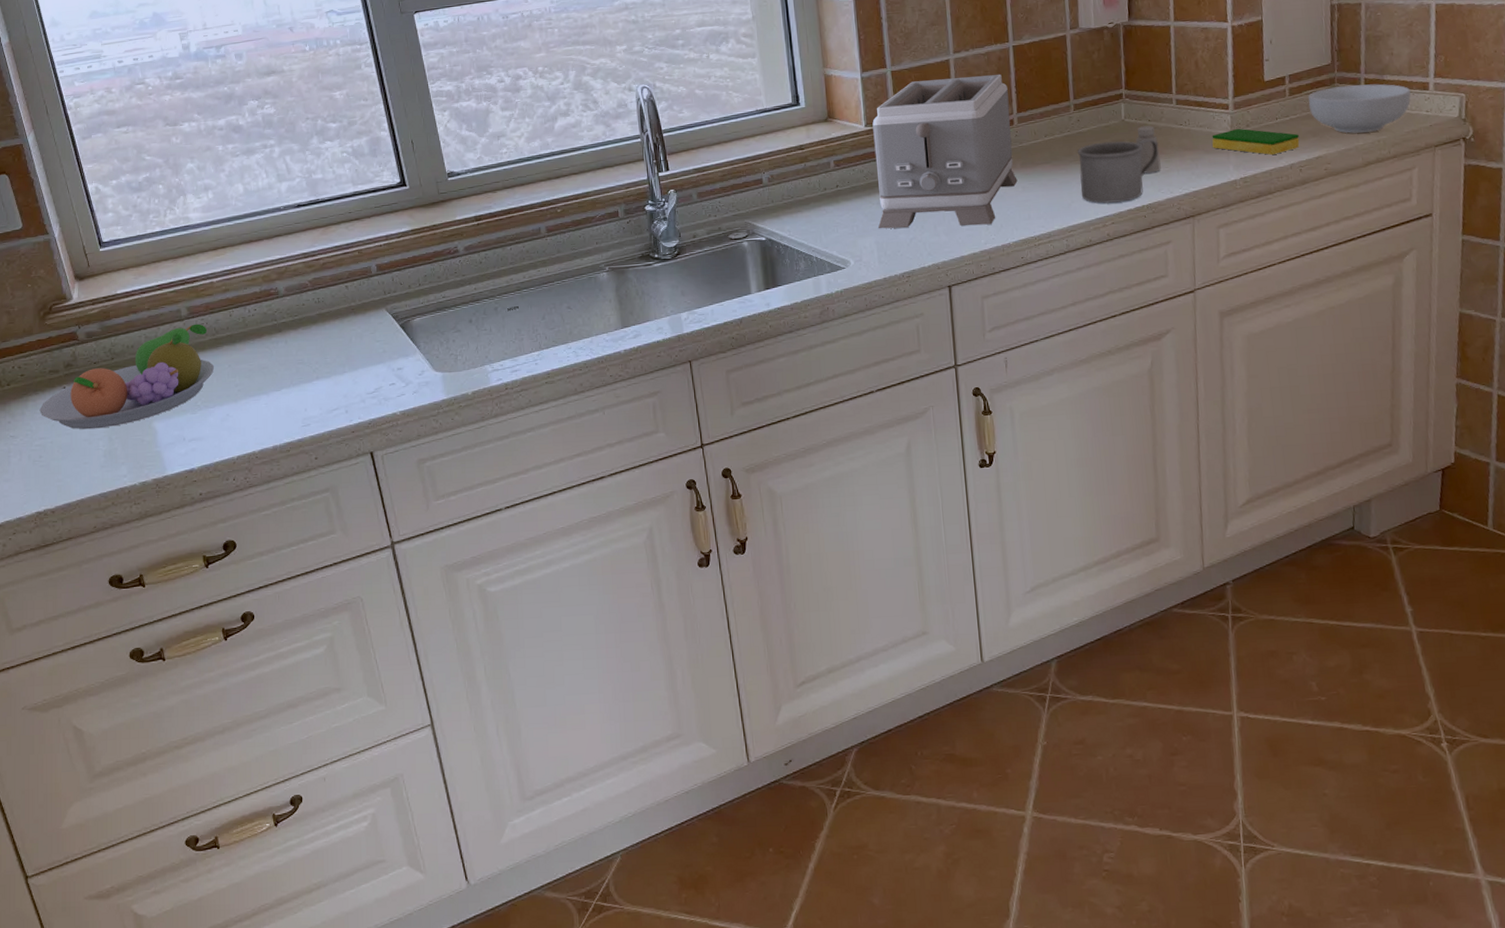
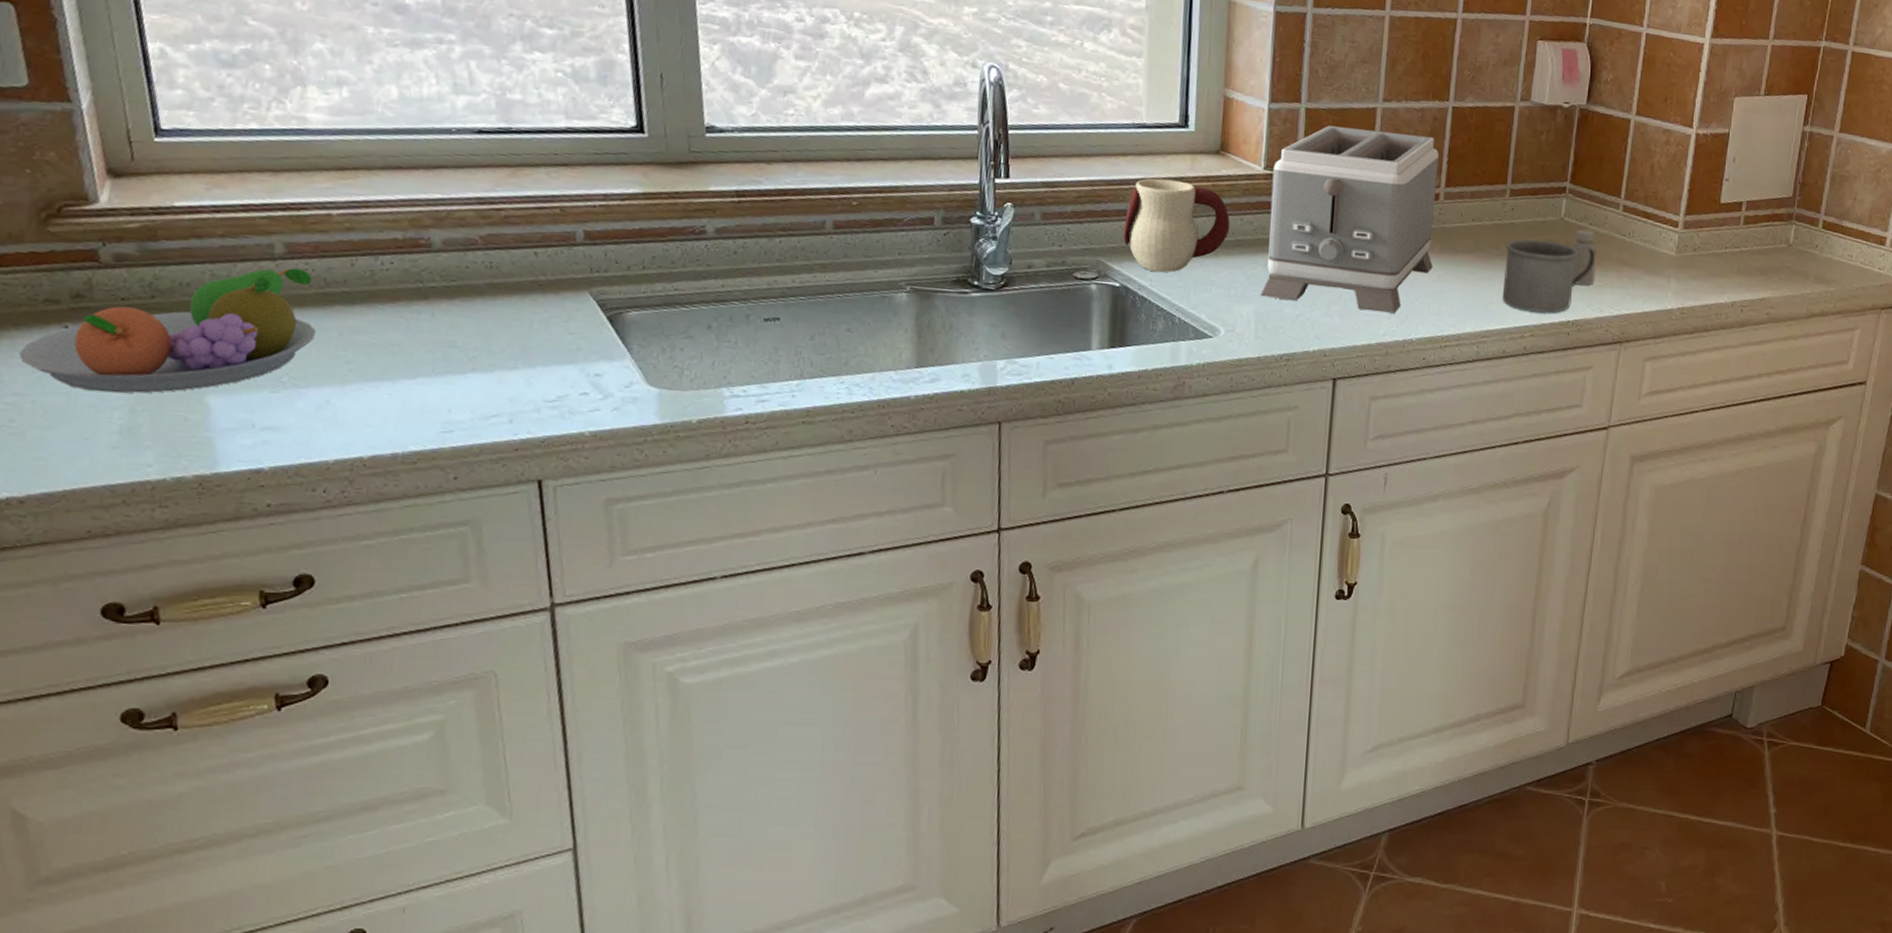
mug: none [761,148,845,224] -> present [1122,178,1231,273]
dish sponge: present [1212,128,1300,155] -> none [1653,250,1746,288]
cereal bowl: present [1307,84,1411,134] -> none [1761,223,1867,281]

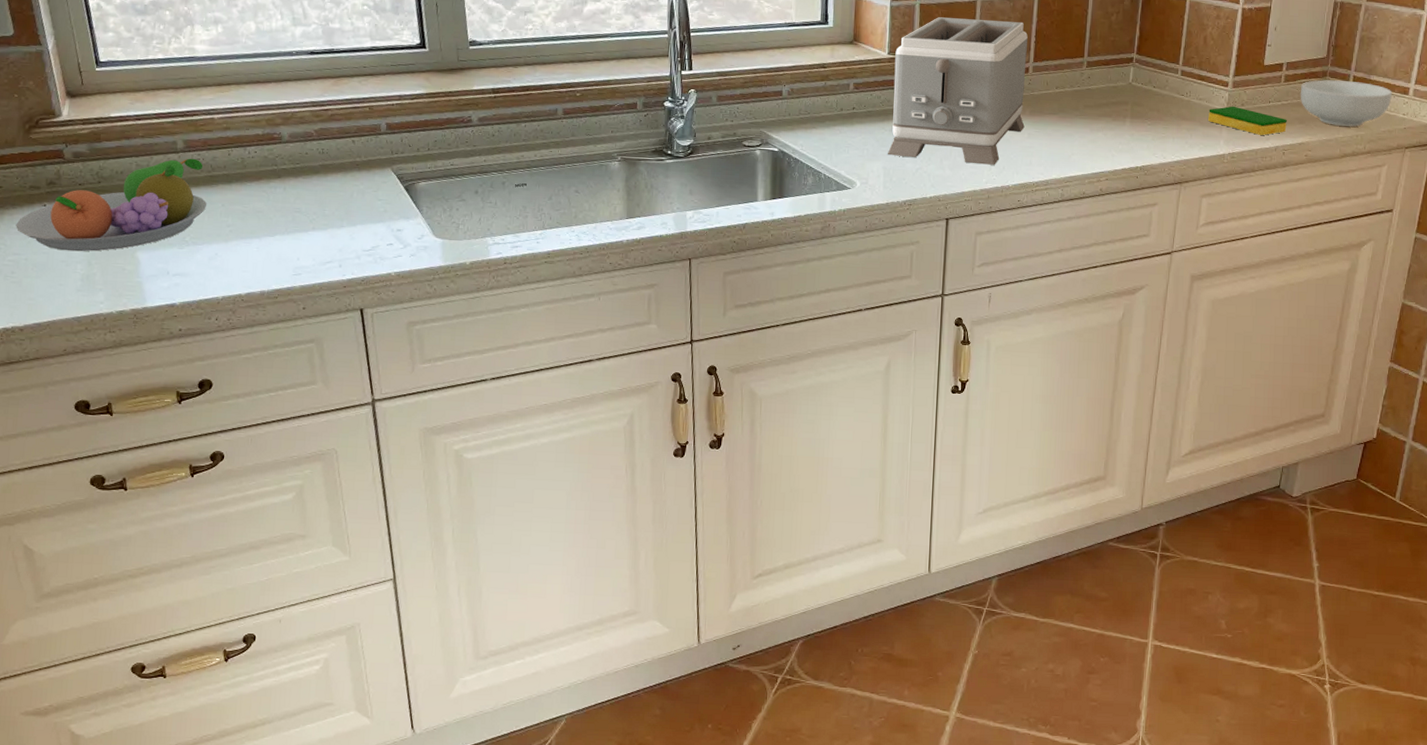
mug: present [1122,178,1231,273] -> none [779,65,863,140]
mug: present [1502,239,1596,313] -> none [1081,101,1159,161]
saltshaker: present [1572,228,1597,285] -> none [1139,90,1160,137]
dish sponge: none [1653,250,1746,288] -> present [1207,106,1287,135]
cereal bowl: none [1761,223,1867,281] -> present [1300,80,1392,127]

